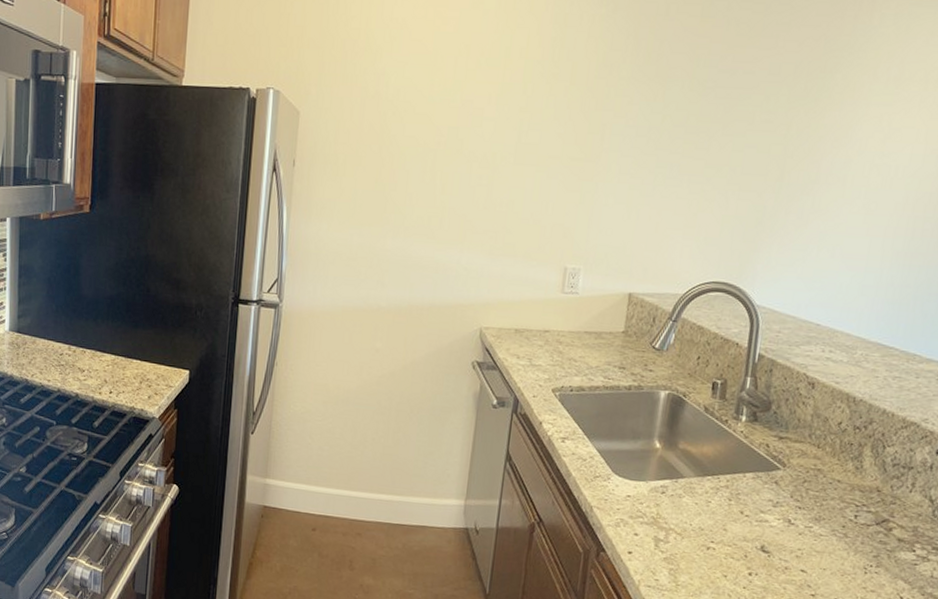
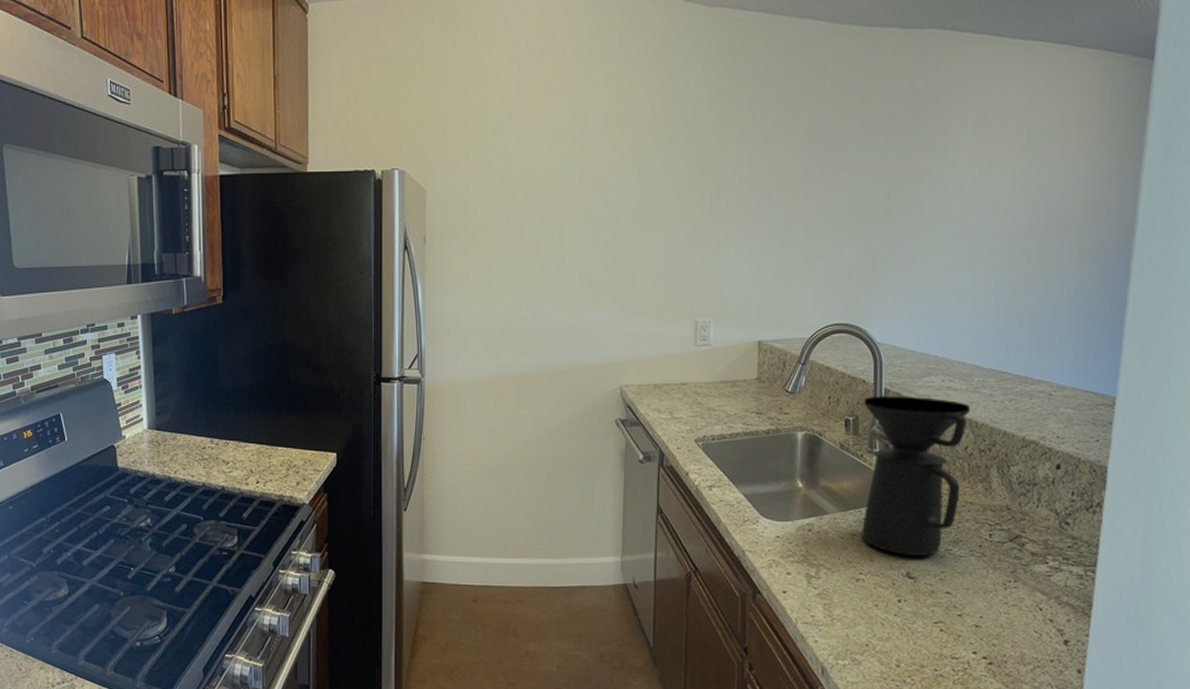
coffee maker: none [717,360,850,531] -> present [861,395,971,556]

